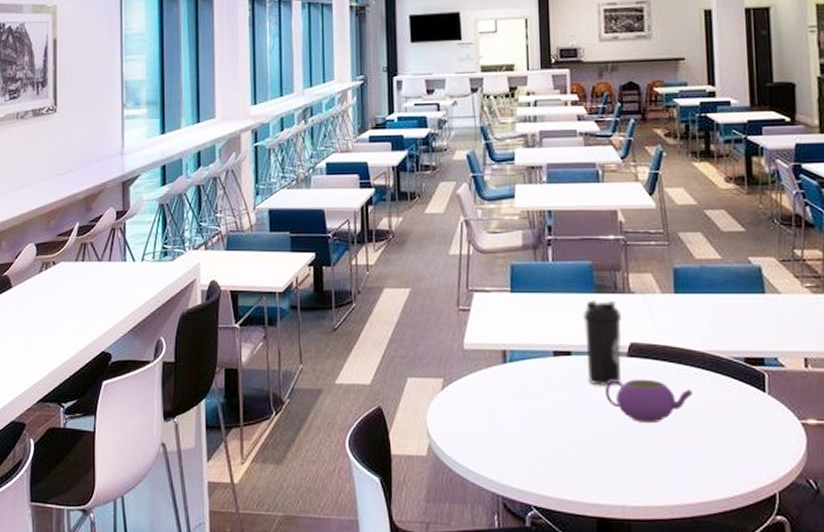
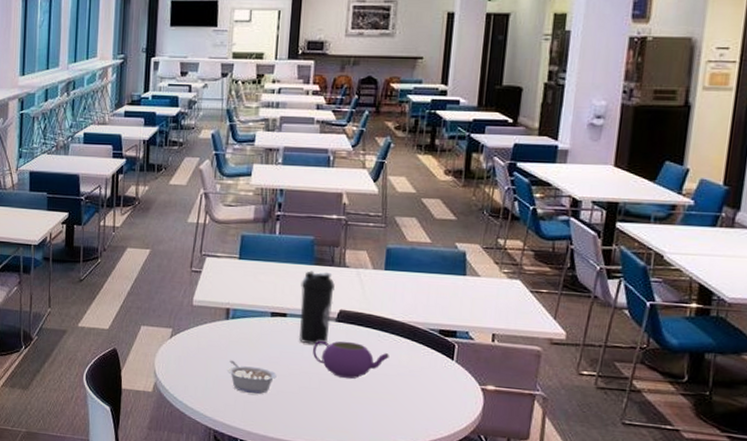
legume: none [511,411,568,449] -> present [228,360,277,394]

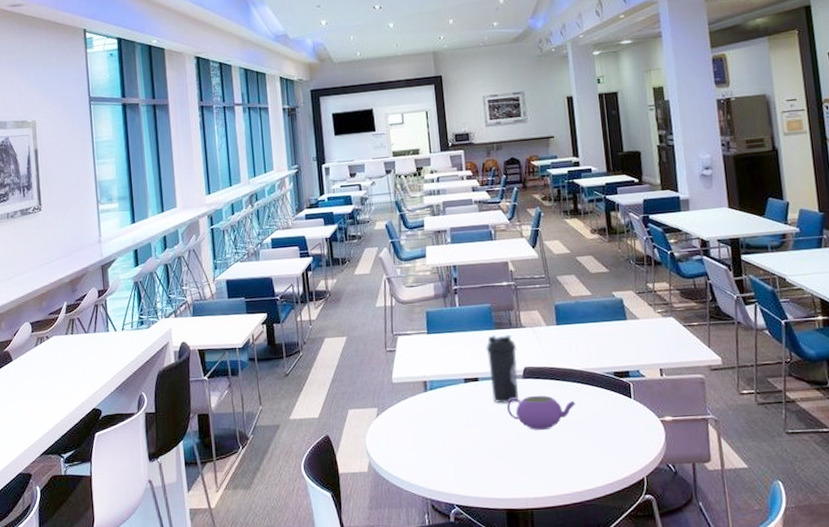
legume: present [228,360,277,394] -> none [434,429,479,458]

